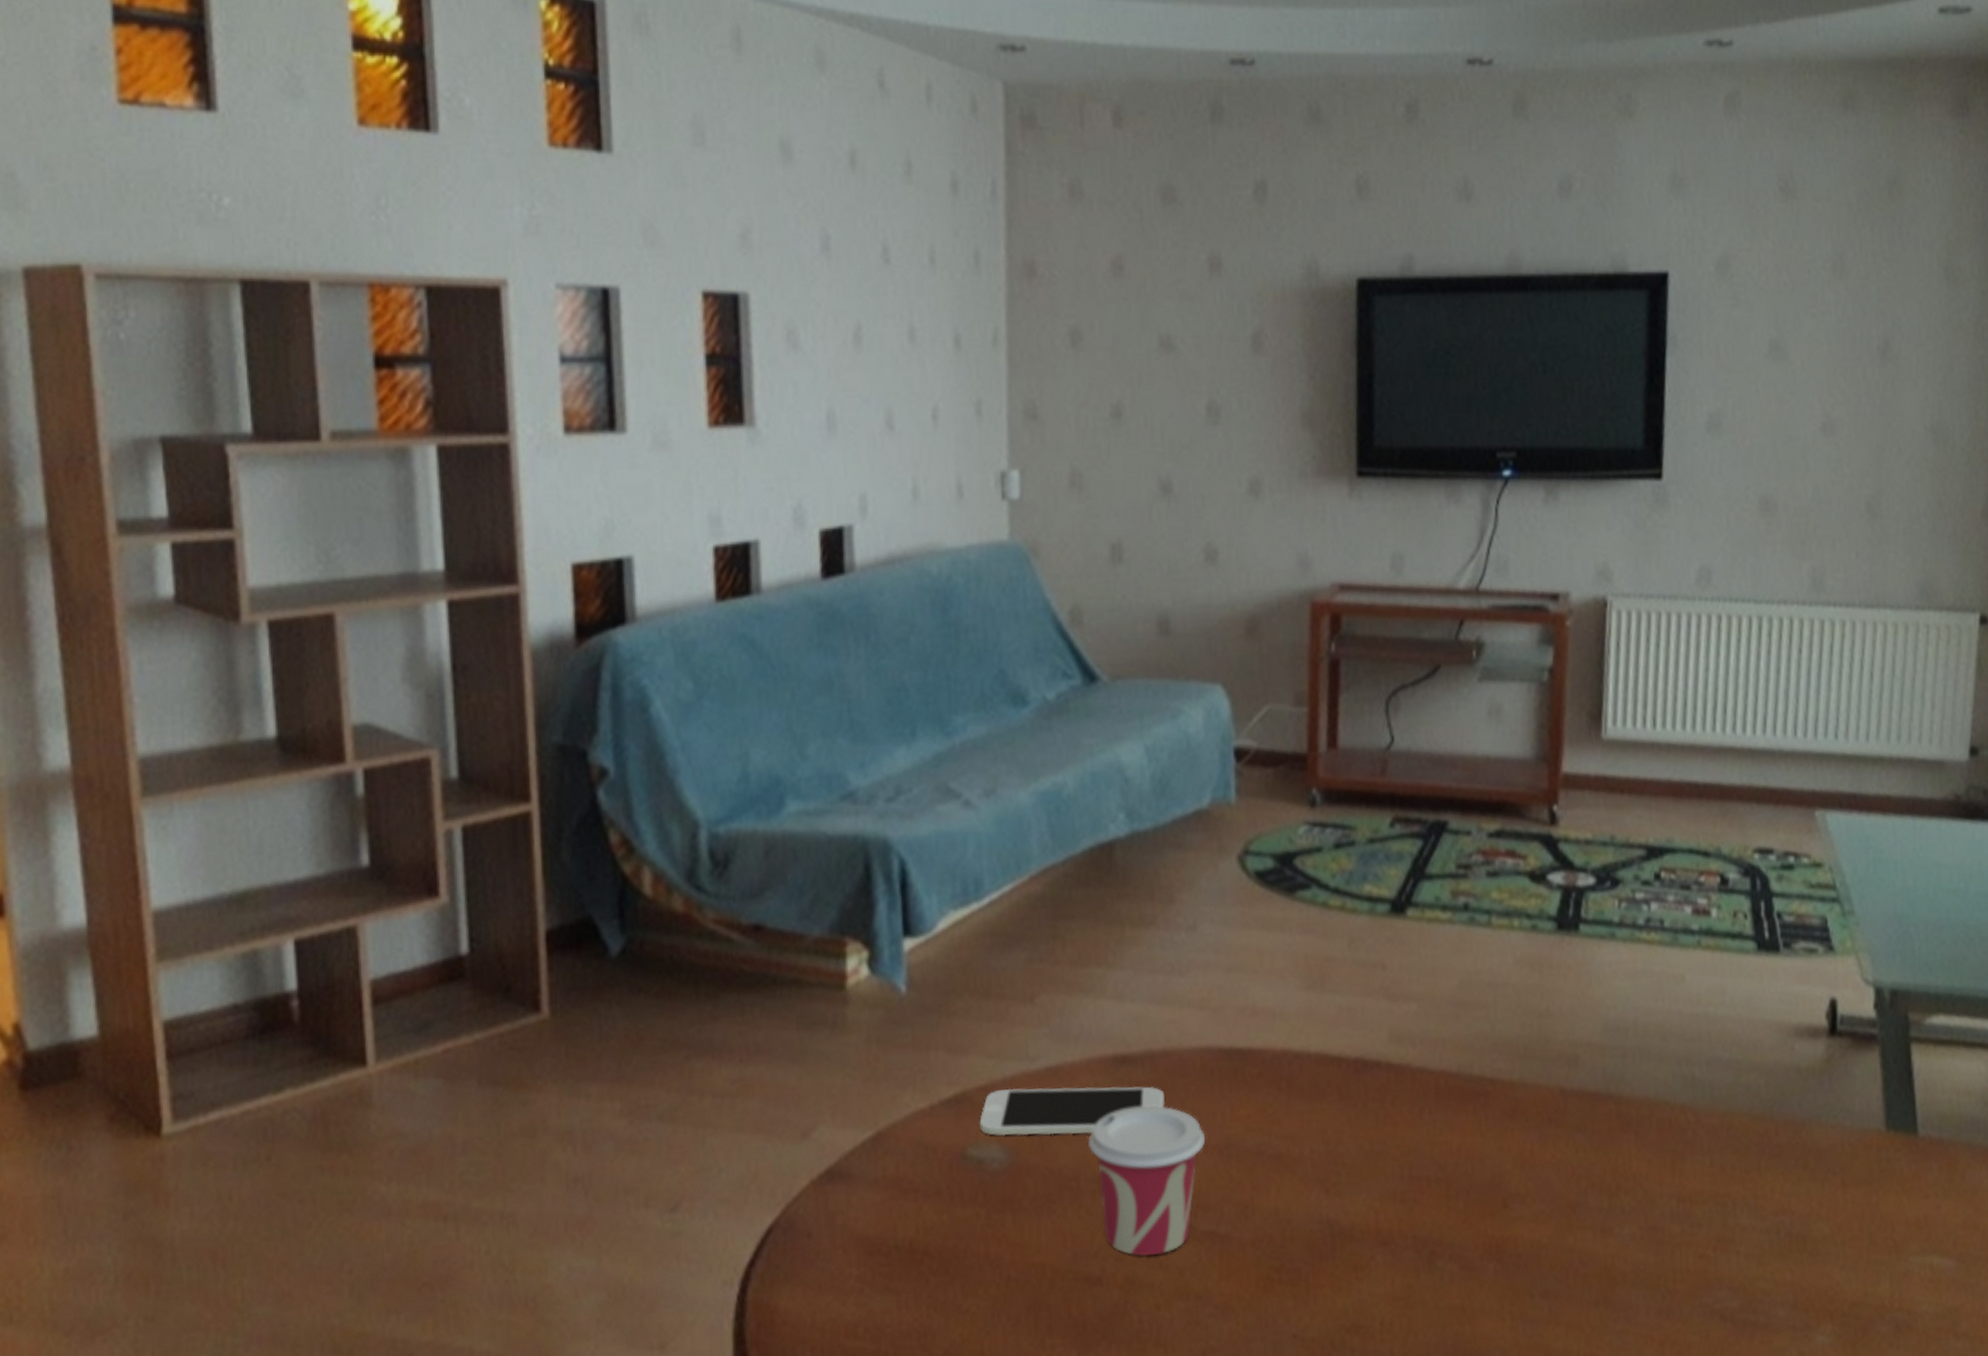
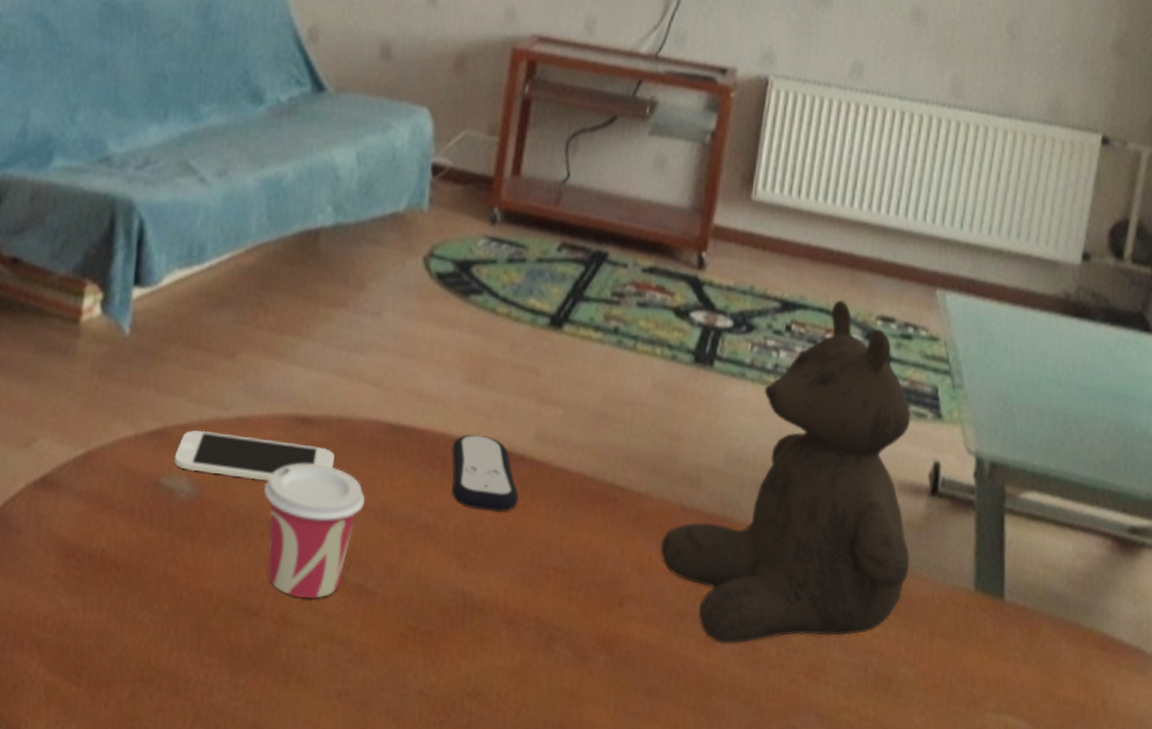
remote control: none [1297,1045,1379,1128] -> present [451,434,519,513]
teddy bear: none [1542,838,1815,1230] -> present [660,300,911,644]

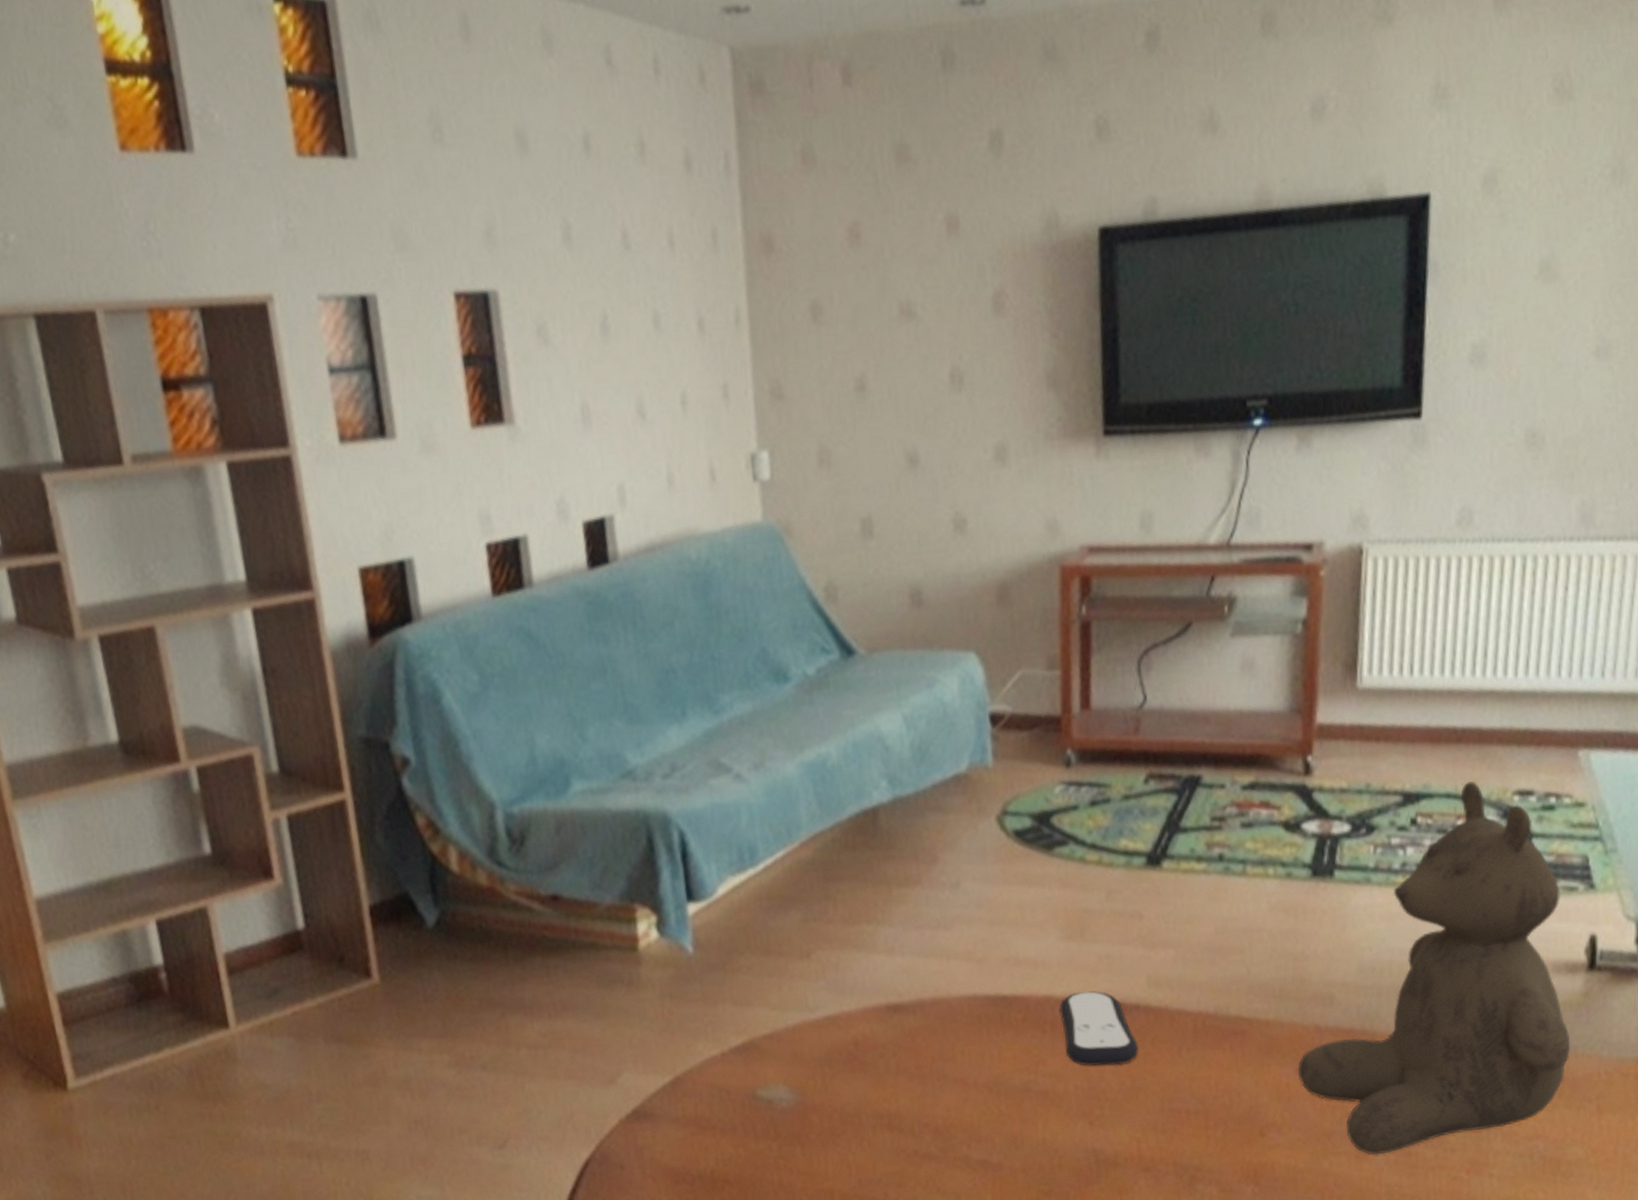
smartphone: present [174,430,335,481] -> none [766,1032,936,1079]
cup: present [263,463,365,598] -> none [866,1049,975,1183]

